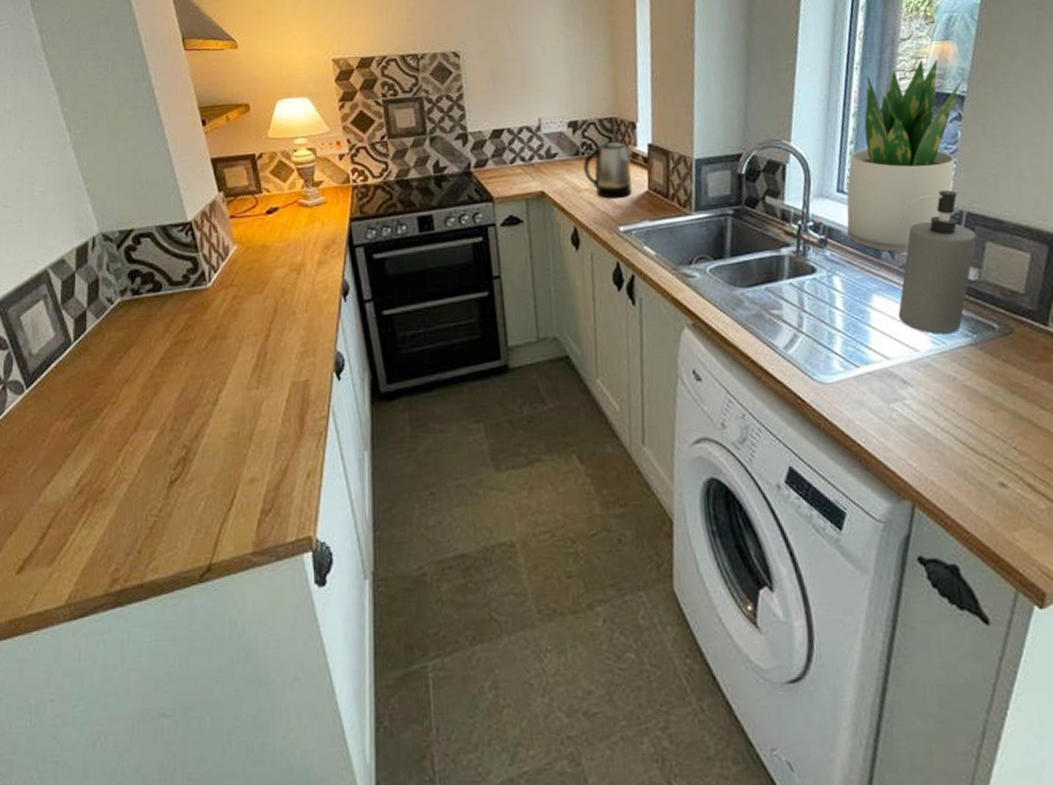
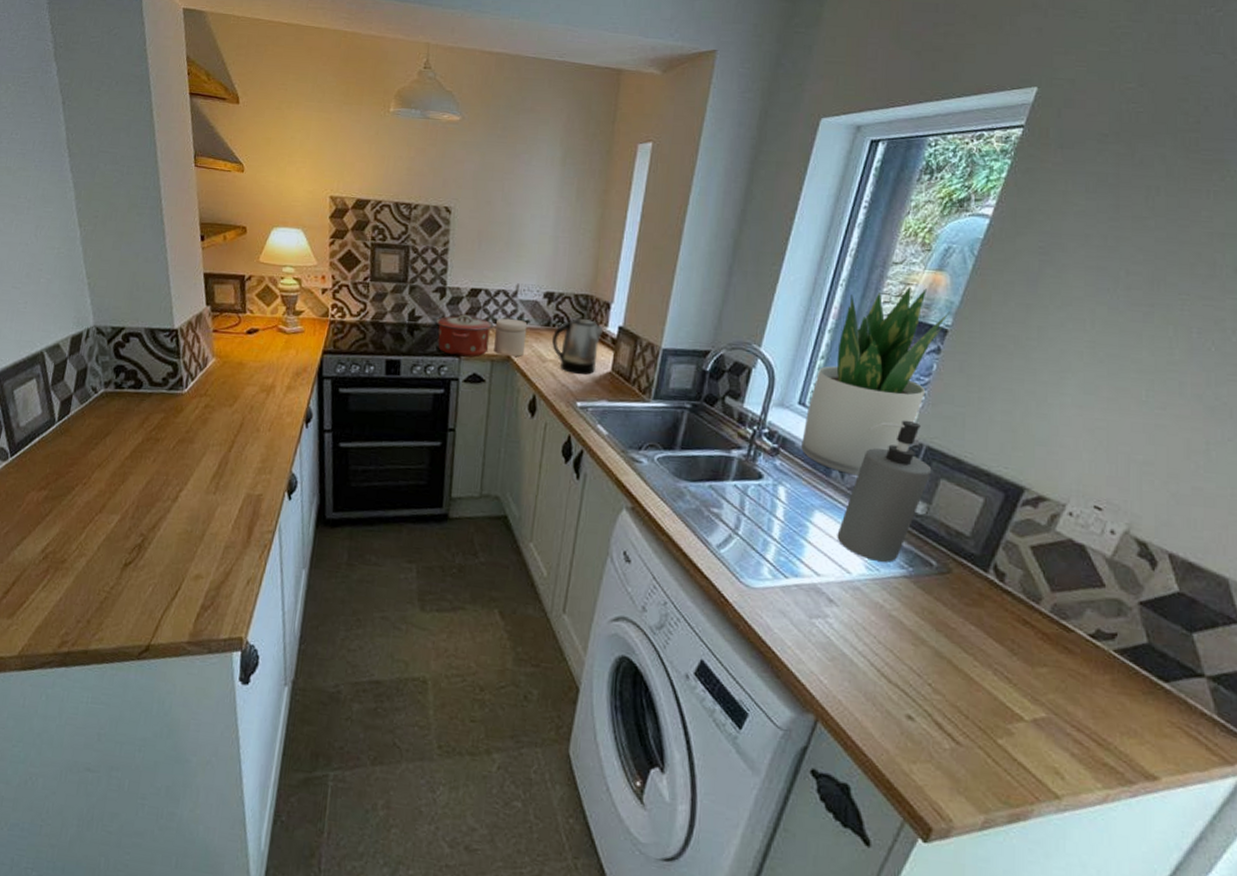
casserole: none [461,157,522,202] -> present [435,314,494,358]
jar: none [524,153,559,193] -> present [494,318,528,357]

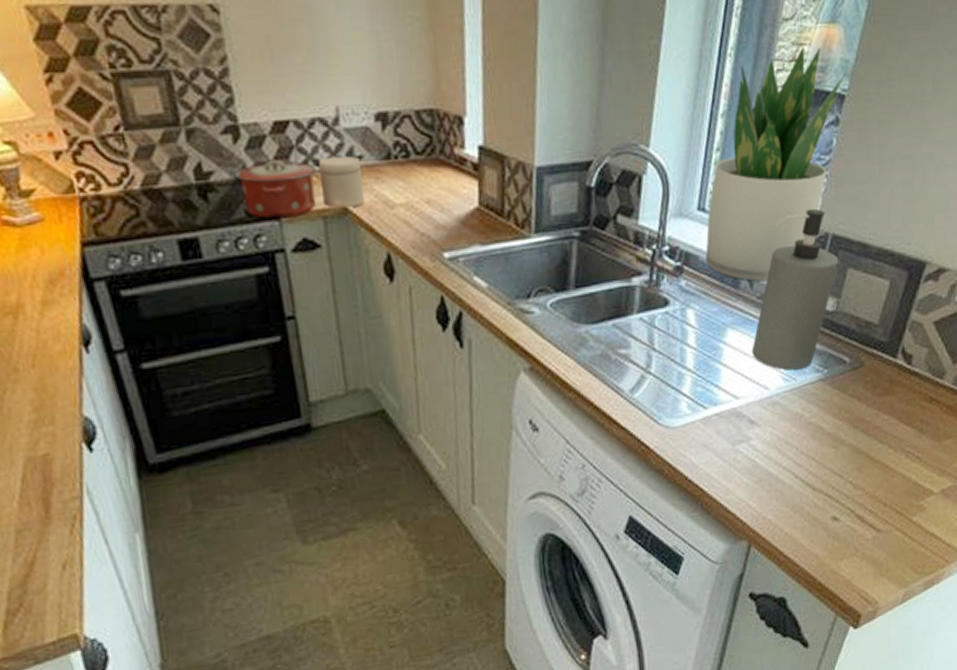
kettle: present [551,318,603,374] -> none [397,141,460,217]

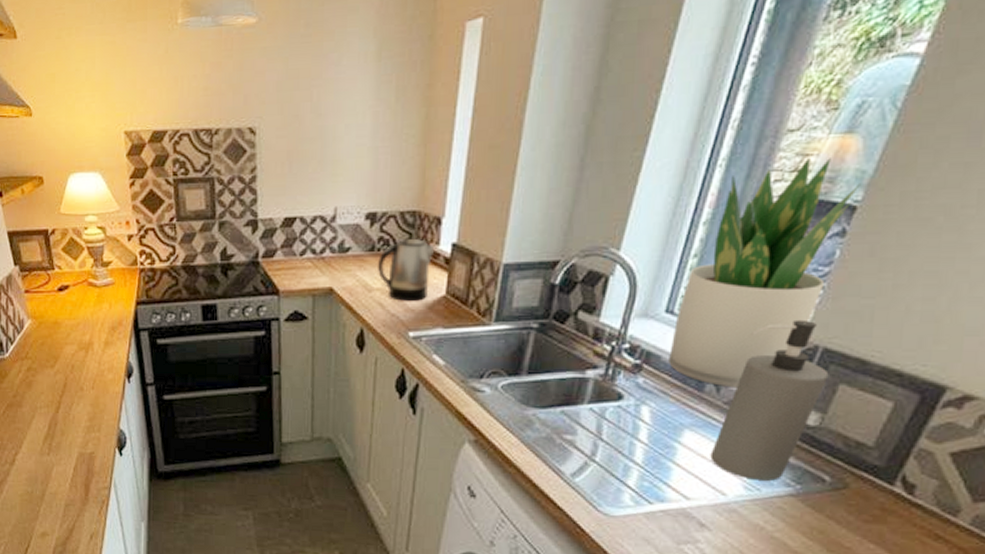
casserole: present [233,159,317,221] -> none [249,247,312,295]
jar: present [319,155,366,209] -> none [314,246,350,290]
kettle: none [397,141,460,217] -> present [376,238,434,301]

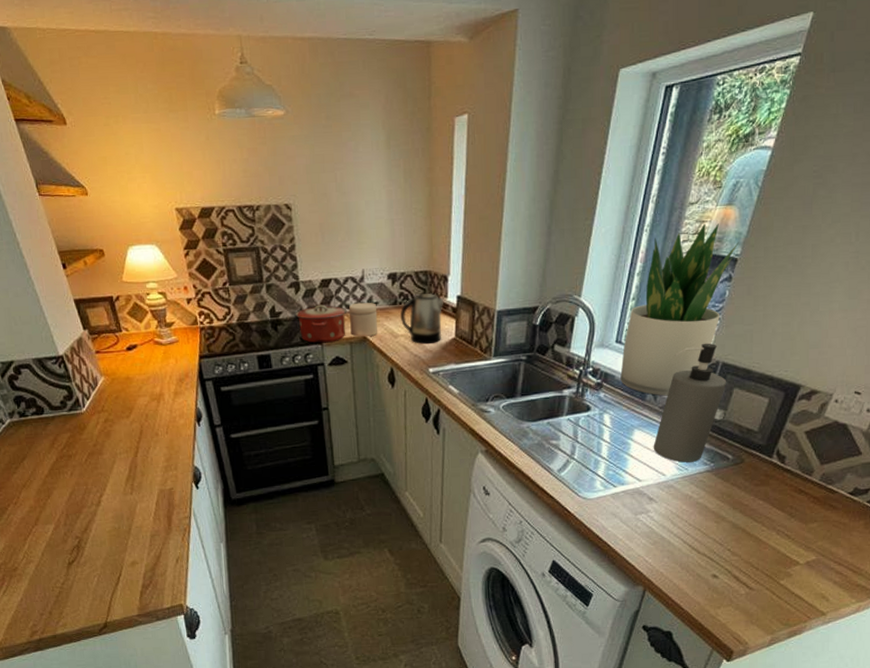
casserole: none [249,247,312,295] -> present [294,304,347,344]
jar: none [314,246,350,290] -> present [349,302,378,338]

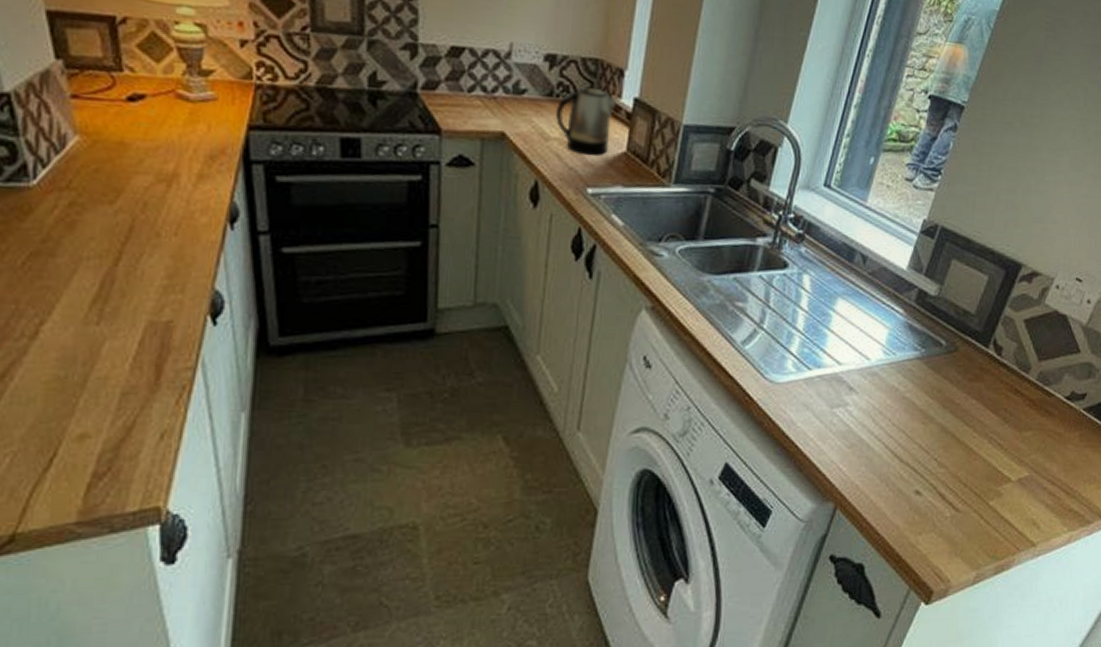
casserole: present [294,304,347,344] -> none [405,79,483,135]
jar: present [349,302,378,338] -> none [484,85,525,135]
planter: present [620,223,739,396] -> none [826,60,967,260]
soap dispenser: present [653,343,727,463] -> none [858,200,945,345]

